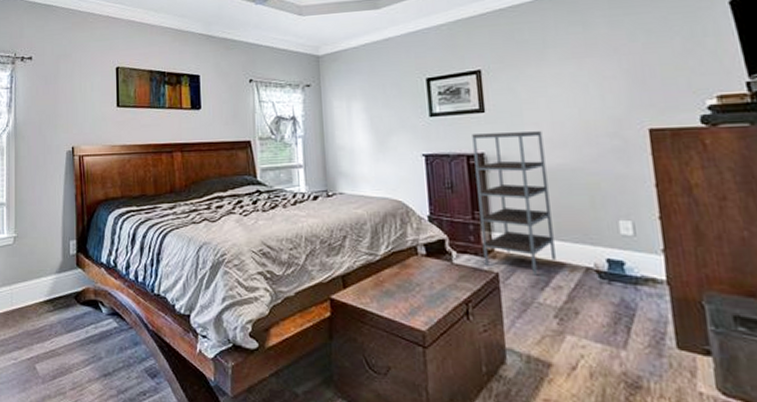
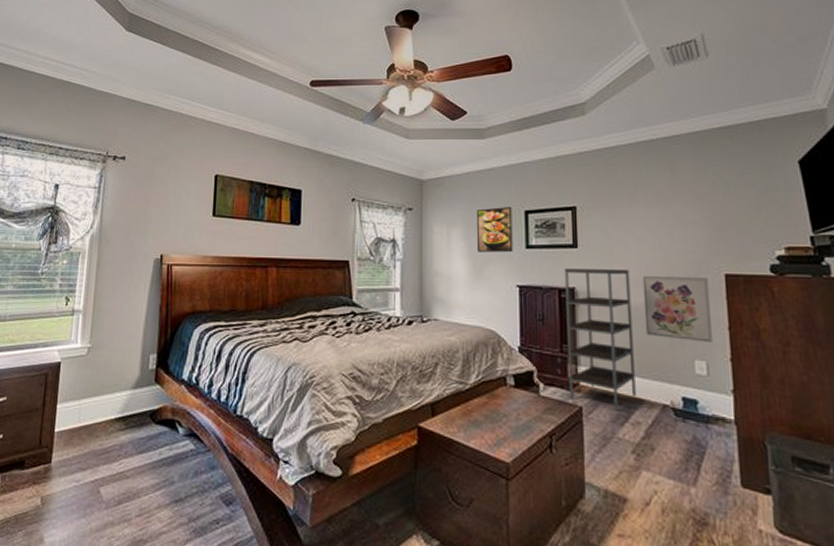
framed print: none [375,74,416,124] -> present [476,206,513,253]
wall art: none [556,134,639,201] -> present [642,276,714,343]

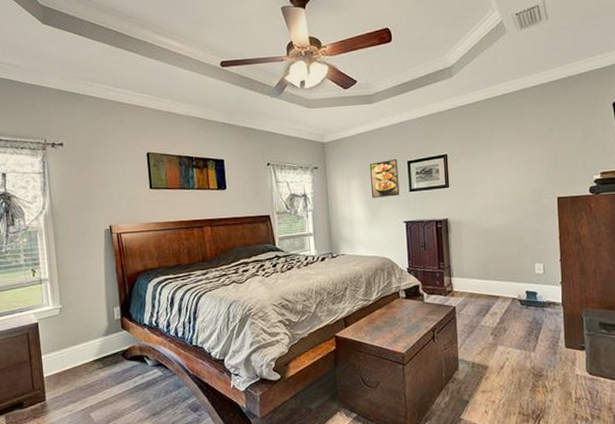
shelving unit: present [565,268,636,411] -> none [440,201,494,307]
wall art: present [642,276,714,343] -> none [497,201,549,250]

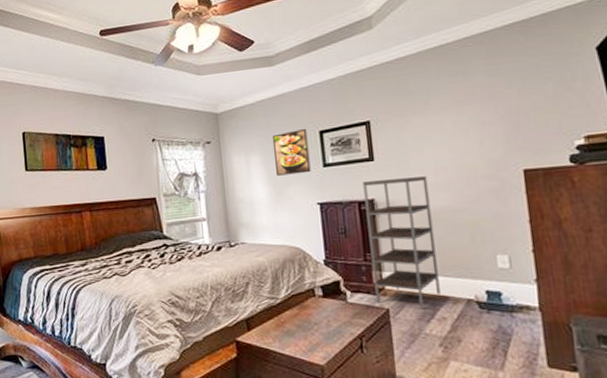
shelving unit: none [440,201,494,307] -> present [363,176,440,310]

